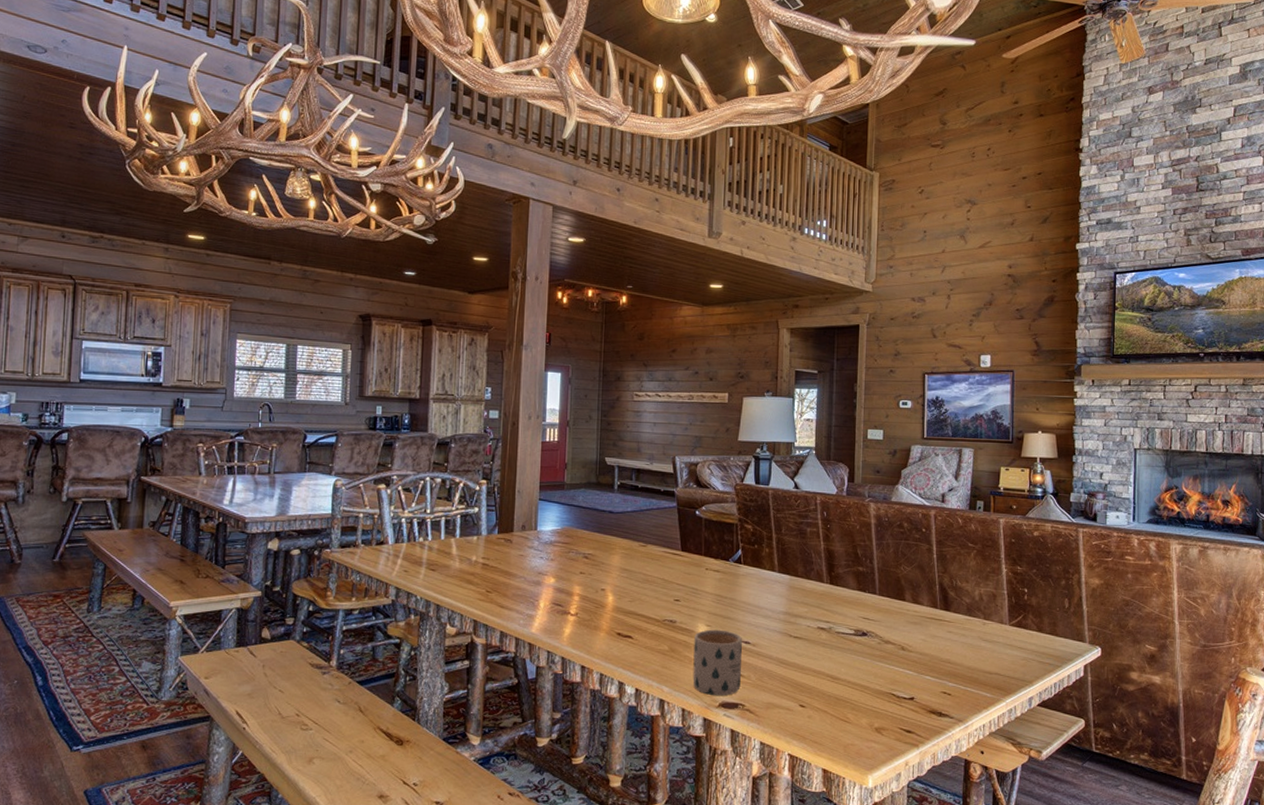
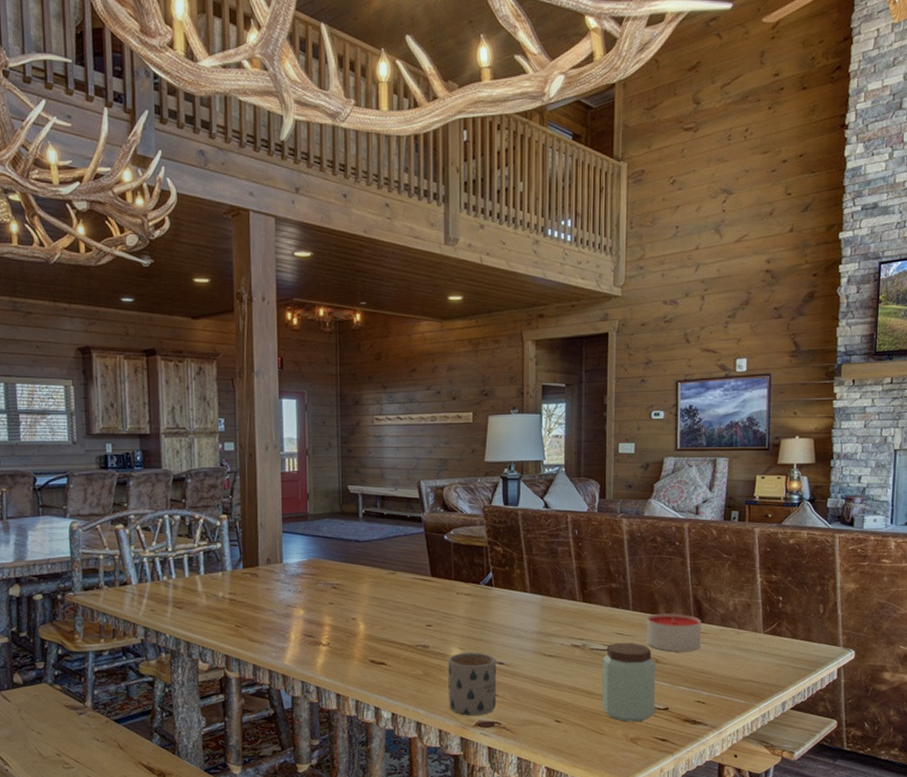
peanut butter: none [847,628,902,711] -> present [602,643,656,722]
candle: none [892,599,947,640] -> present [646,613,701,651]

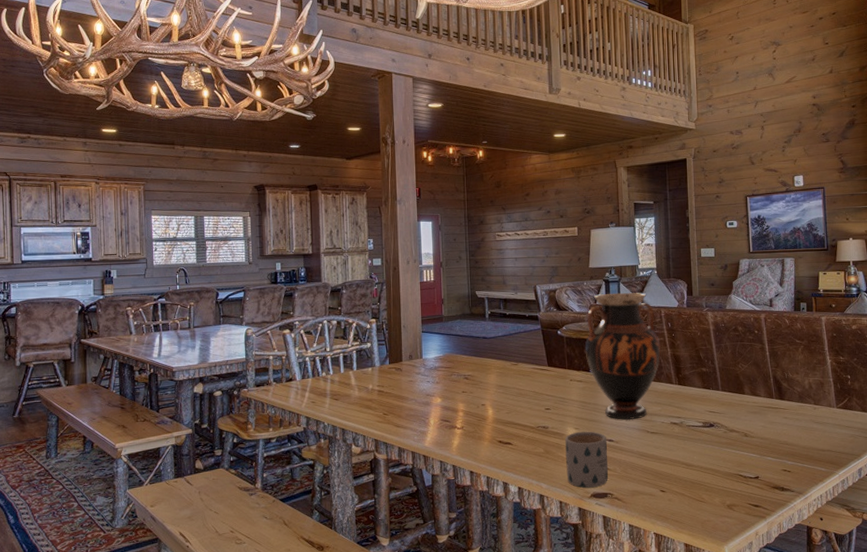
vase: none [475,492,565,641] -> present [584,292,661,421]
peanut butter: present [602,643,656,722] -> none [698,419,747,490]
candle: present [646,613,701,651] -> none [734,392,783,426]

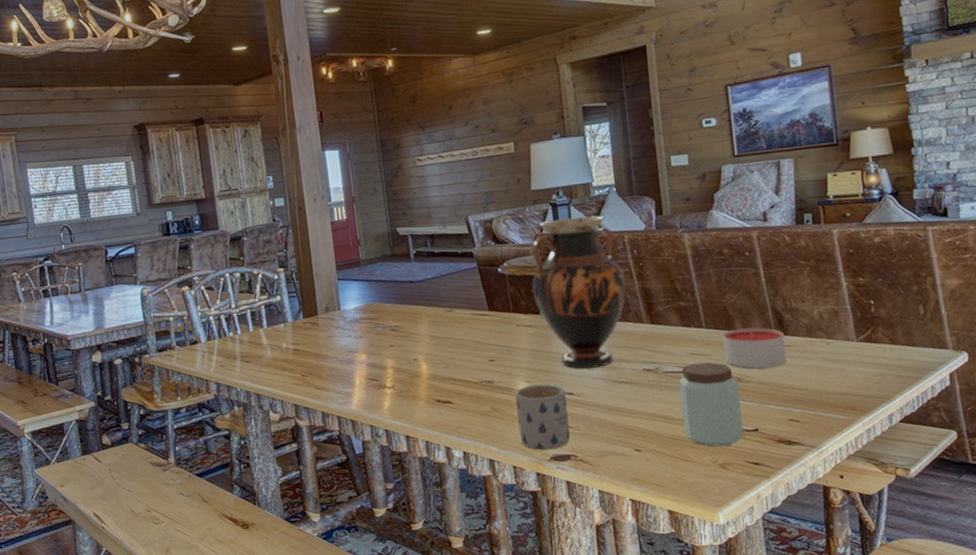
peanut butter: none [698,419,747,490] -> present [678,362,744,447]
candle: none [734,392,783,426] -> present [722,327,786,369]

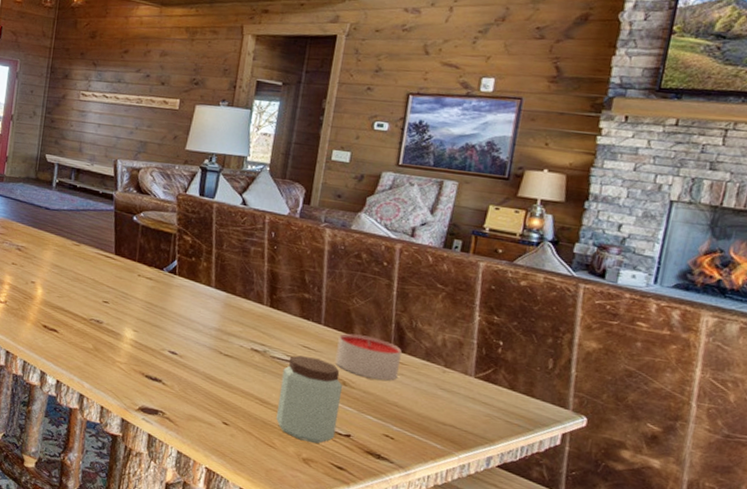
mug: present [515,384,570,450] -> none [114,334,169,401]
vase: present [532,216,627,370] -> none [162,183,258,336]

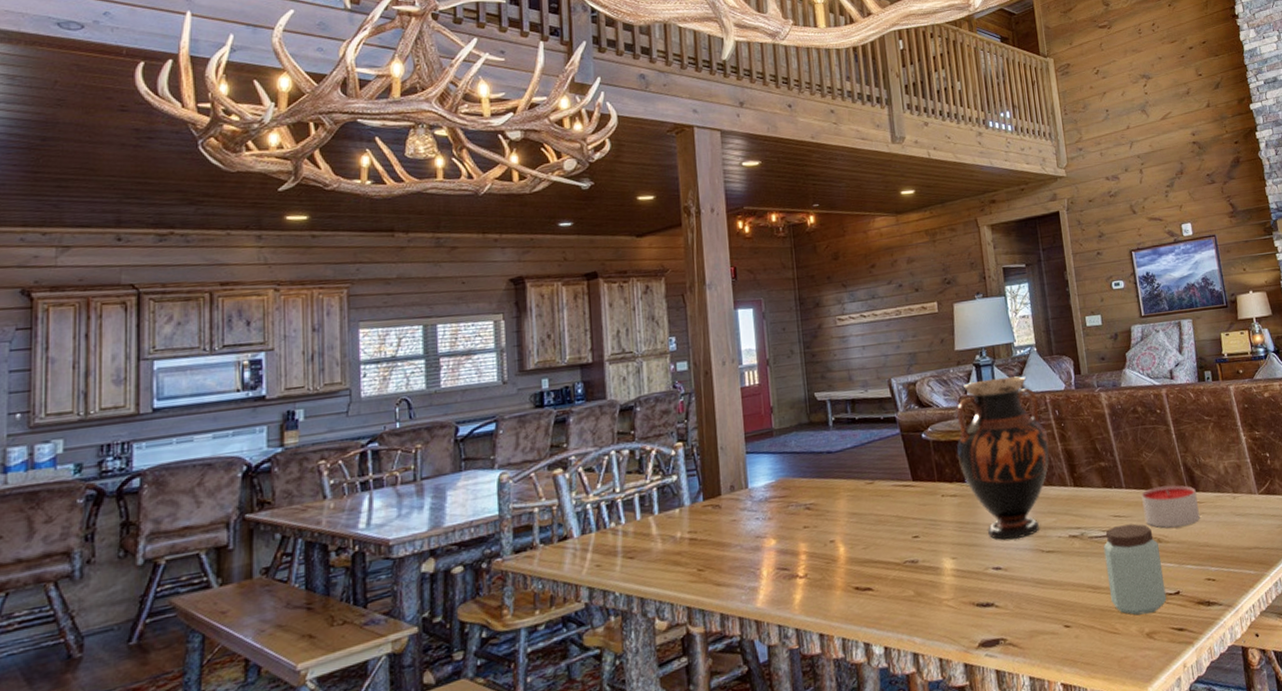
vase: none [162,183,258,336] -> present [956,376,1050,541]

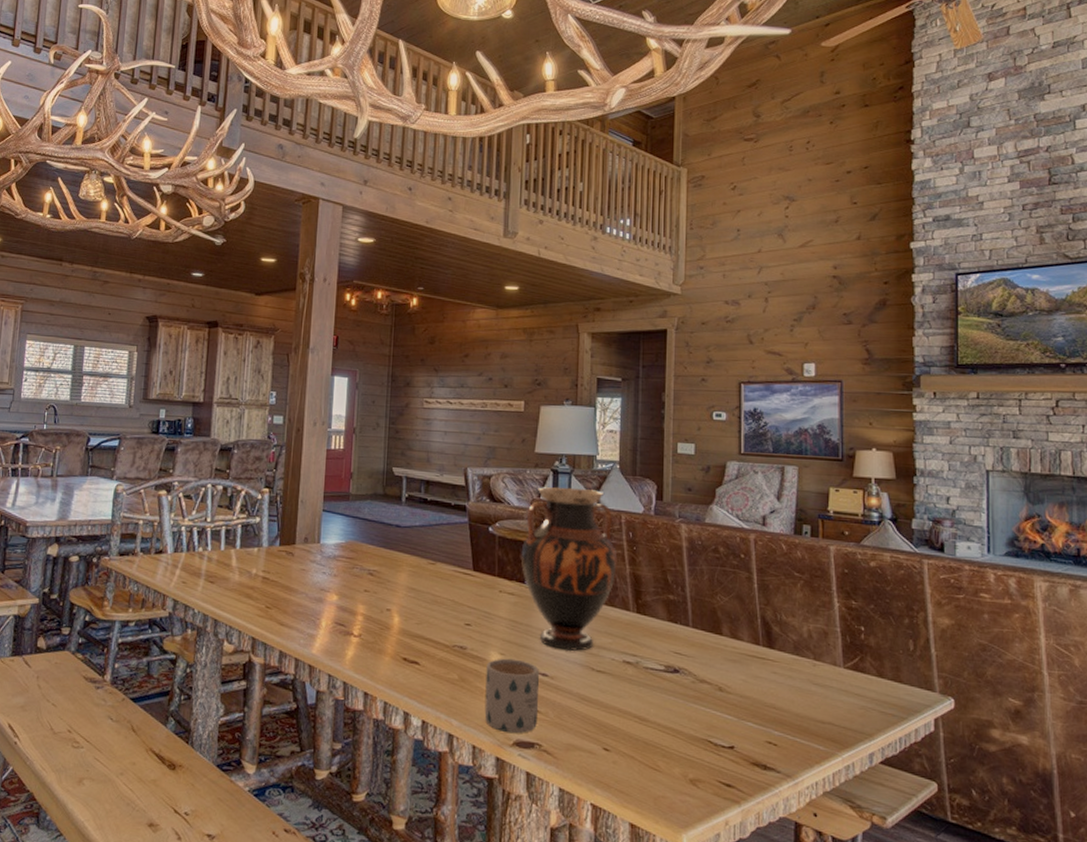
mug: none [940,559,999,637] -> present [484,658,539,733]
peanut butter: present [1103,523,1167,616] -> none [657,663,720,760]
candle: present [1141,485,1200,528] -> none [708,633,771,681]

